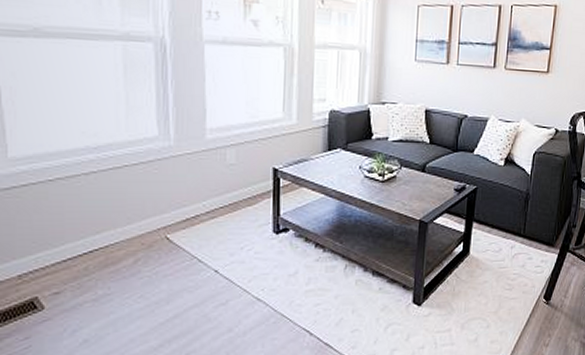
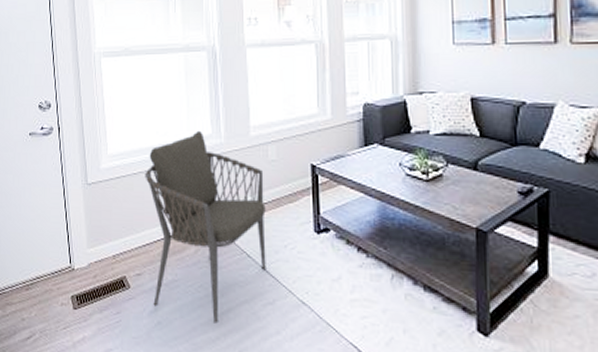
armchair: none [65,131,221,332] -> present [145,130,266,324]

